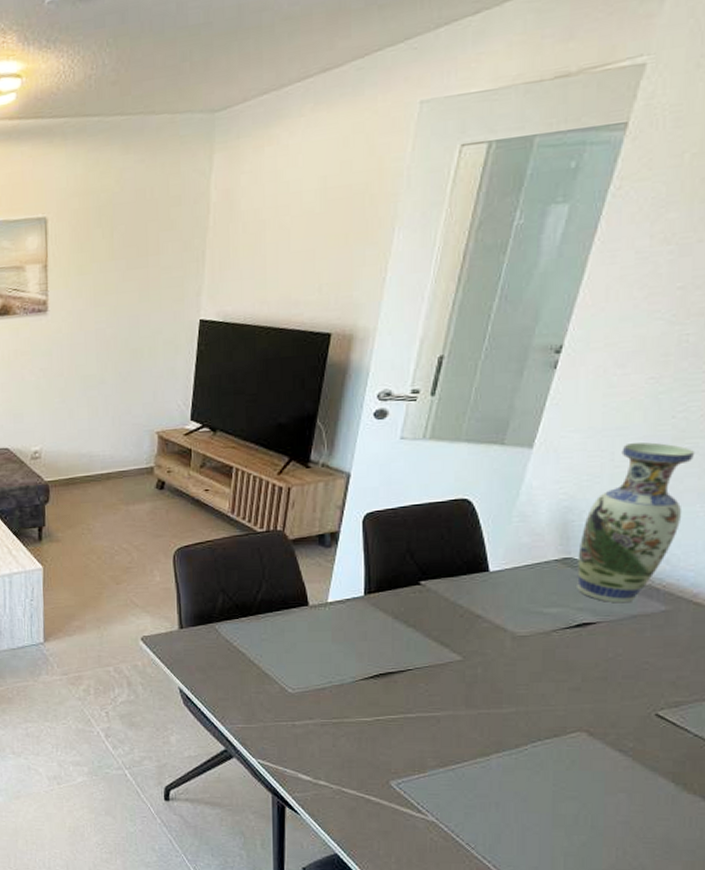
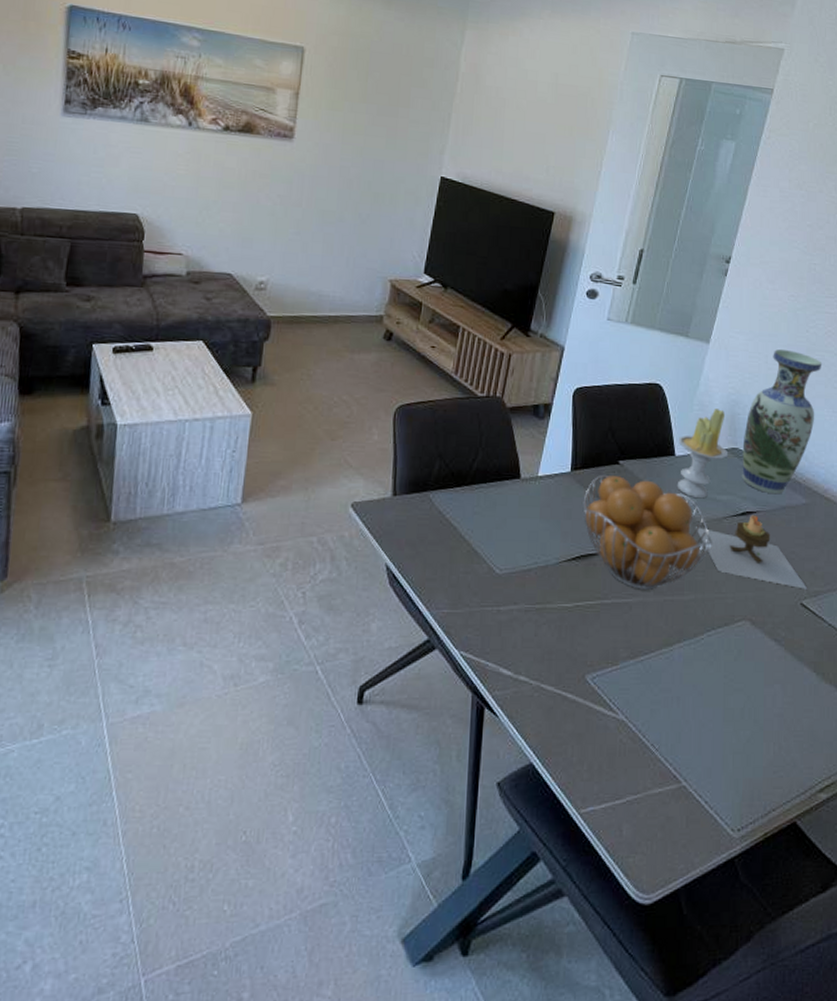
fruit basket: none [379,595,539,704] -> present [583,474,713,590]
candle: none [492,518,559,613] -> present [677,409,729,499]
candle: none [515,626,666,700] -> present [695,514,808,589]

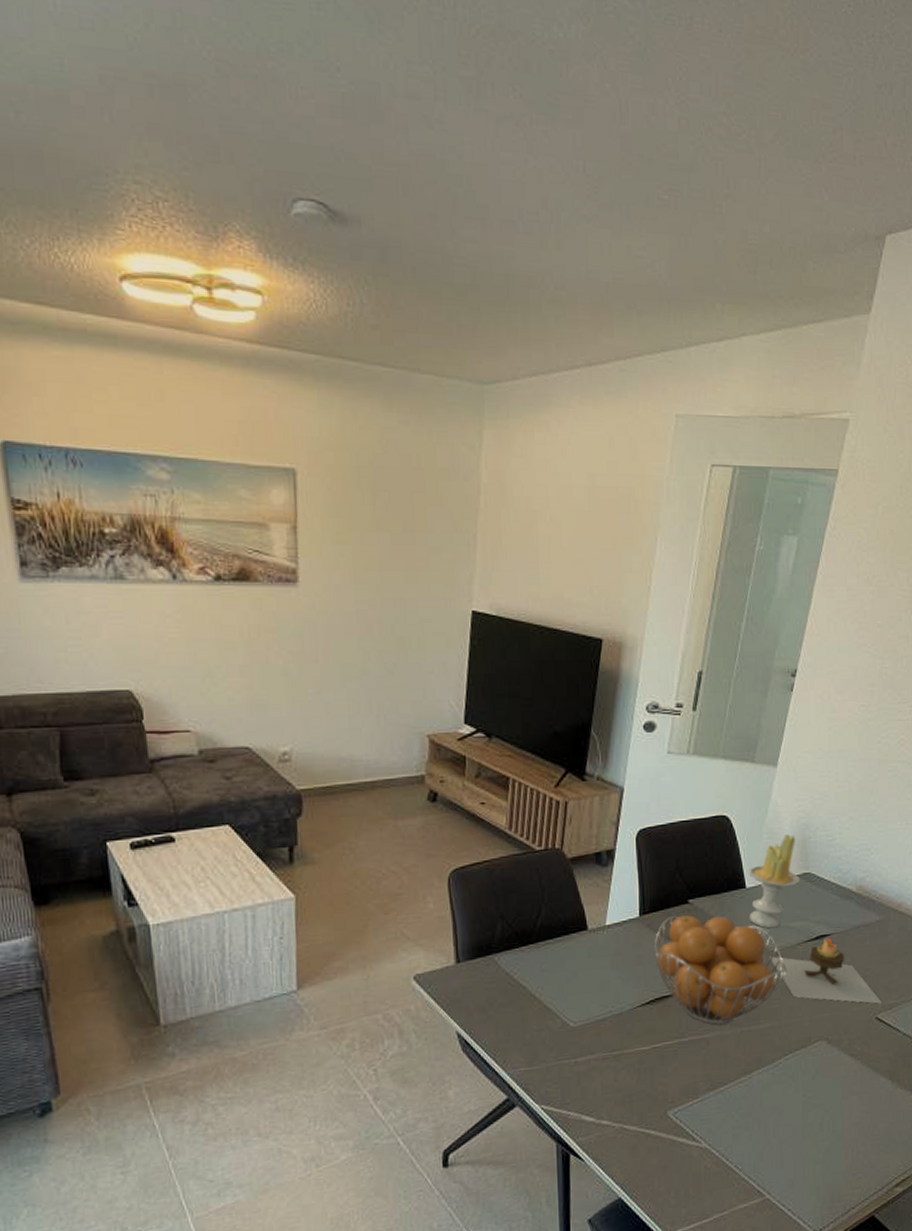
vase: present [742,349,822,495] -> none [814,764,895,915]

